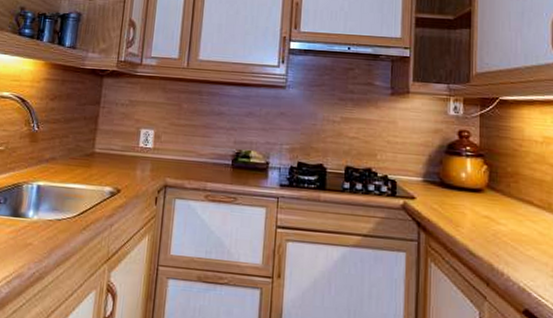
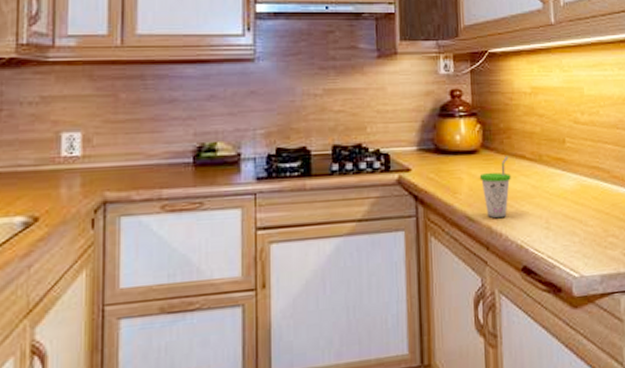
cup: none [483,199,516,259] -> present [479,156,511,219]

